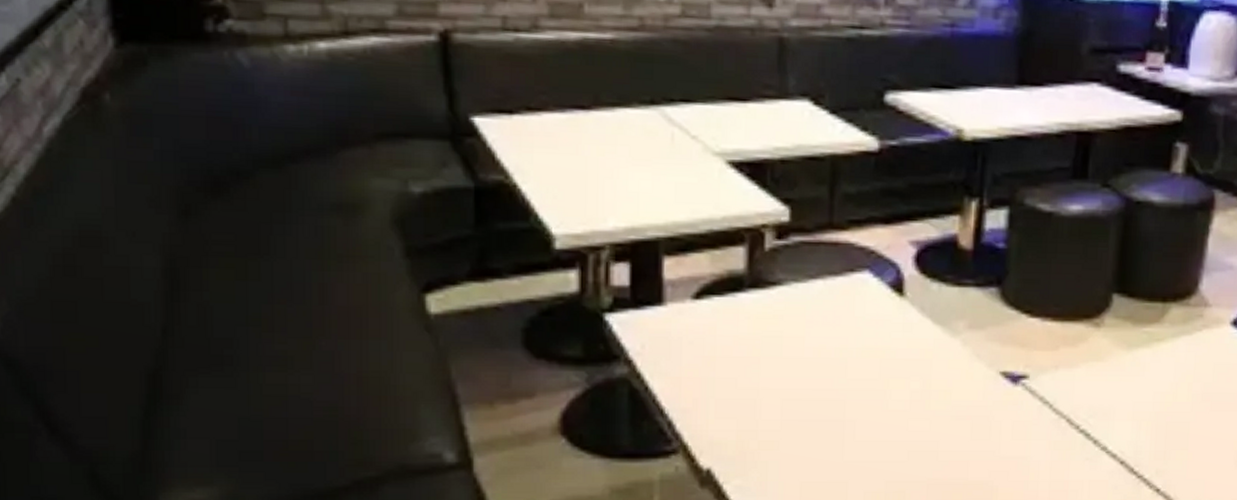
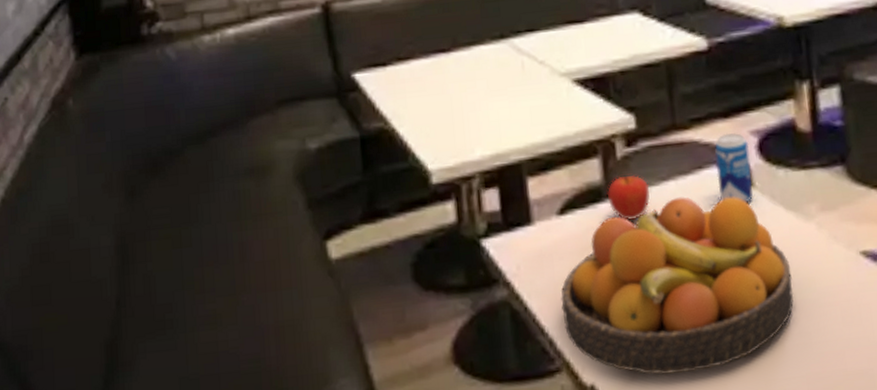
fruit bowl: none [685,297,929,467] -> present [560,197,794,374]
fruit: none [749,269,796,315] -> present [606,175,650,221]
beverage can: none [868,239,907,312] -> present [715,133,753,203]

